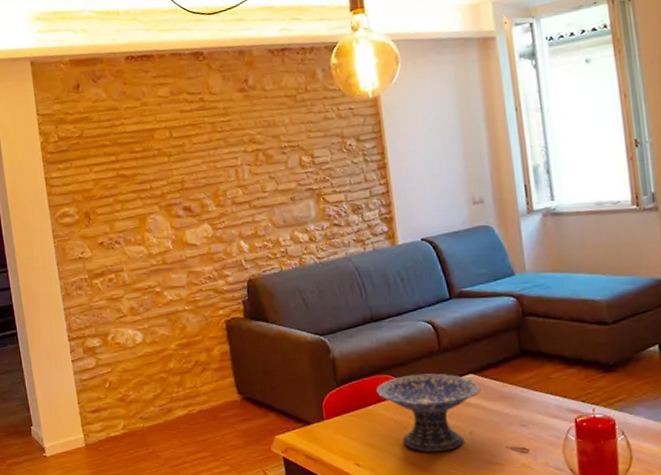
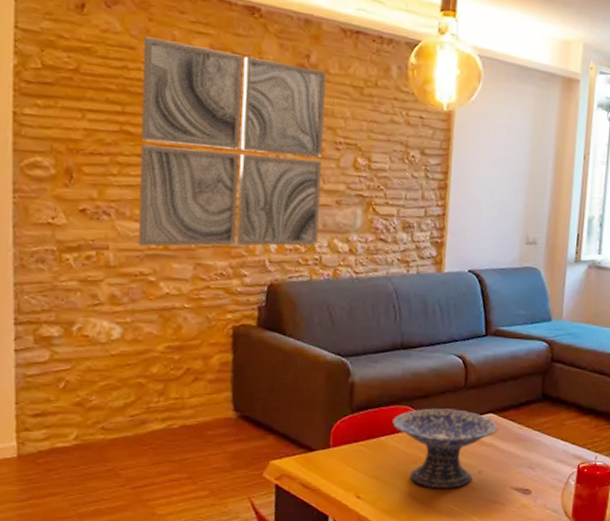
wall art: none [123,89,282,264] -> present [138,36,326,247]

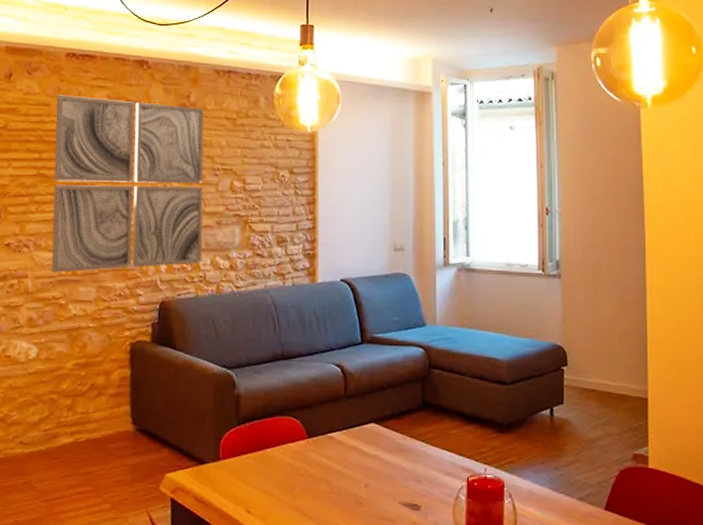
decorative bowl: present [392,408,499,488] -> none [277,418,382,503]

